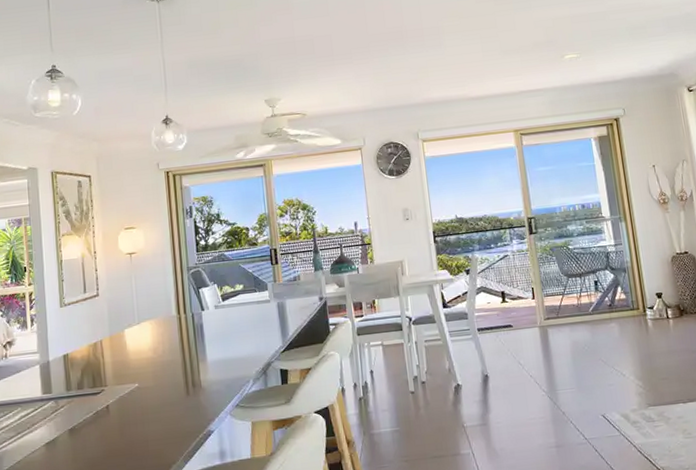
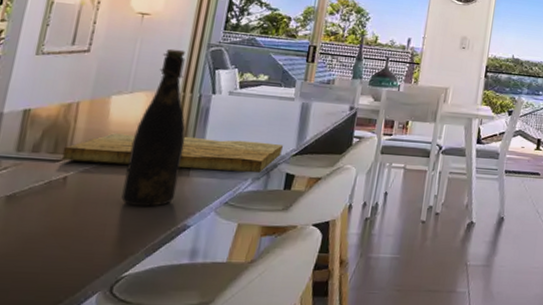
cutting board: none [101,344,272,392] -> present [62,133,283,174]
bottle: none [149,277,195,421] -> present [121,48,186,206]

